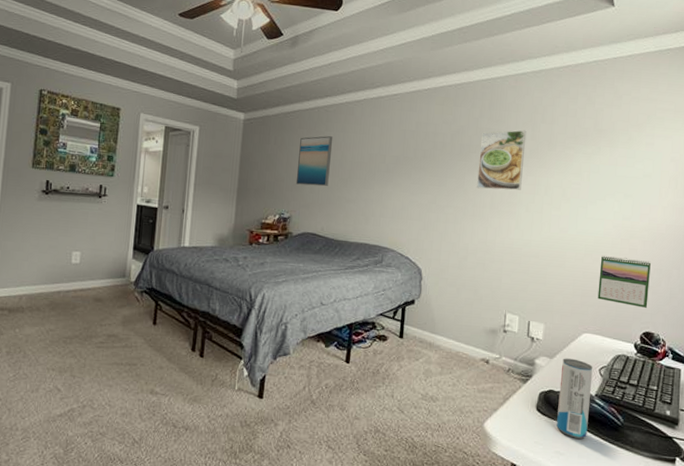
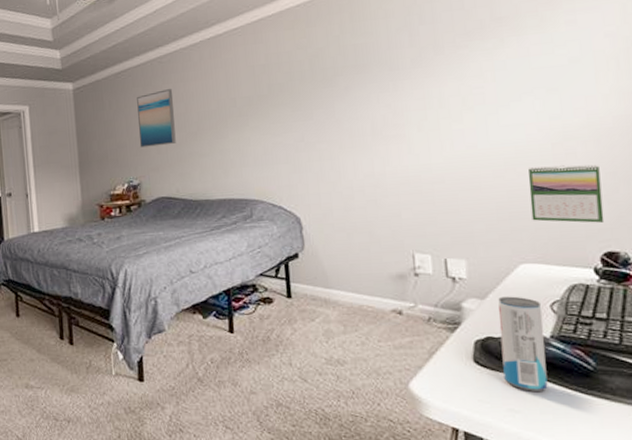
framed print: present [477,130,527,190] -> none [345,37,408,116]

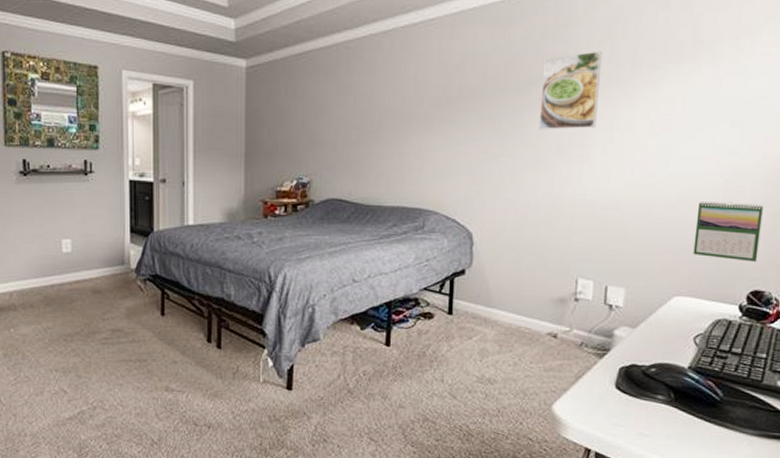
wall art: present [137,89,176,148] -> none [314,79,357,142]
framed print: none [345,37,408,116] -> present [539,50,603,130]
beverage can: present [498,296,548,391] -> none [640,326,686,418]

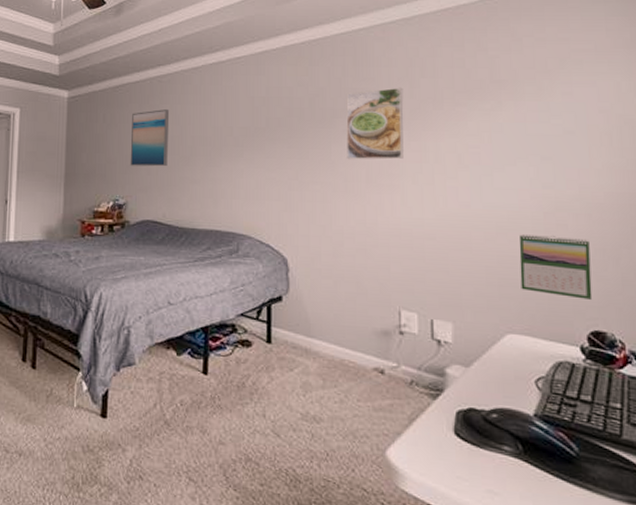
wall art: none [314,79,357,142] -> present [130,109,170,167]

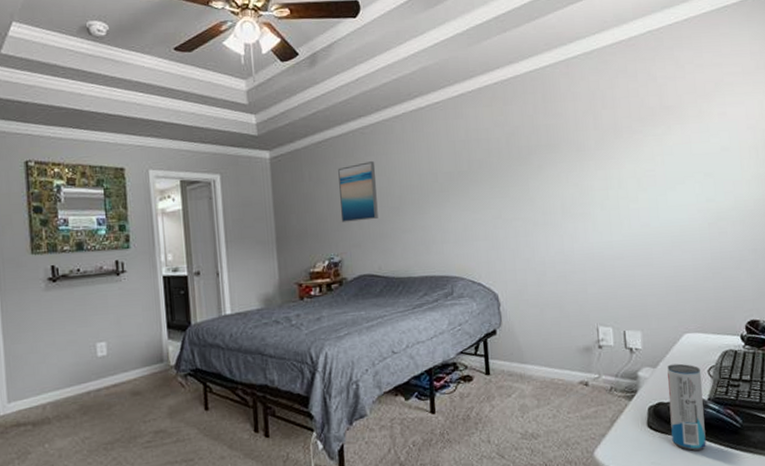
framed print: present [346,87,404,160] -> none [538,120,592,194]
beverage can: none [482,366,529,474] -> present [667,363,706,451]
calendar: present [519,235,593,300] -> none [690,242,748,295]

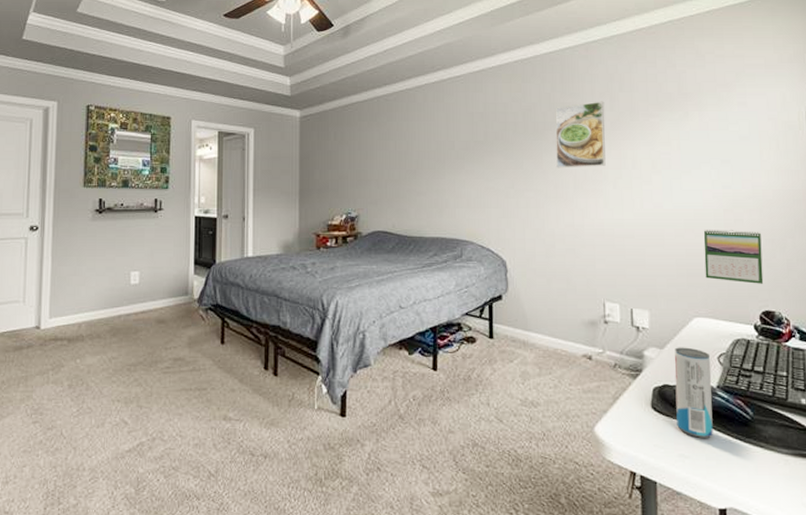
wall art: present [338,161,378,222] -> none [360,126,396,180]
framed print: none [538,120,592,194] -> present [555,101,606,168]
calendar: none [690,242,748,295] -> present [703,230,764,284]

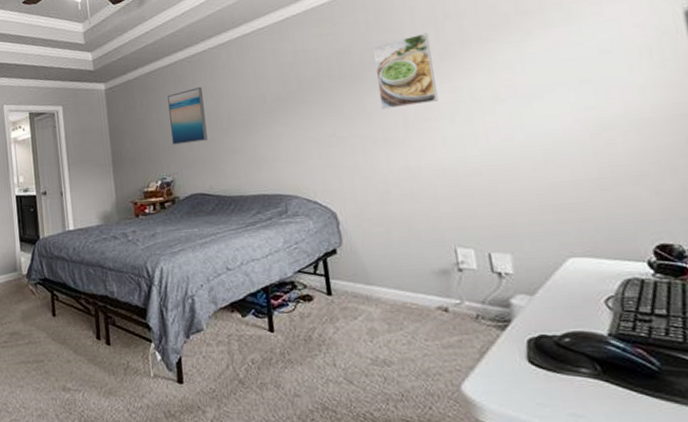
wall art: none [360,126,396,180] -> present [167,87,208,145]
beverage can: present [674,347,713,438] -> none [548,292,611,394]
calendar: present [703,230,764,284] -> none [568,154,654,215]

